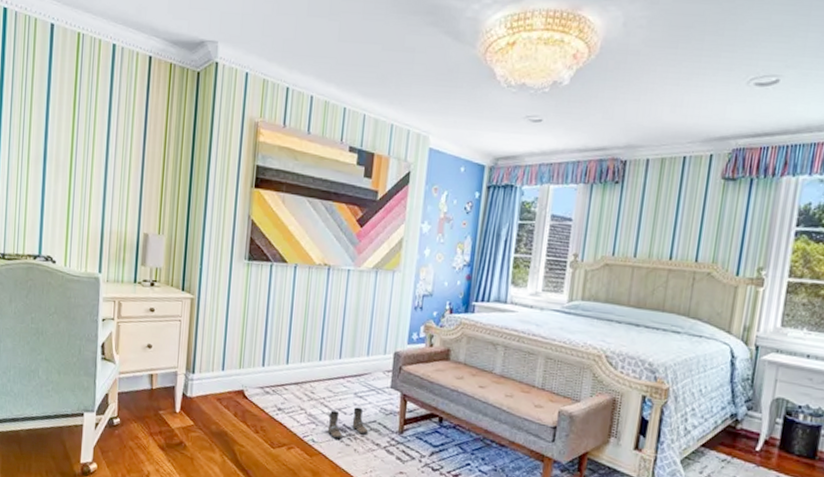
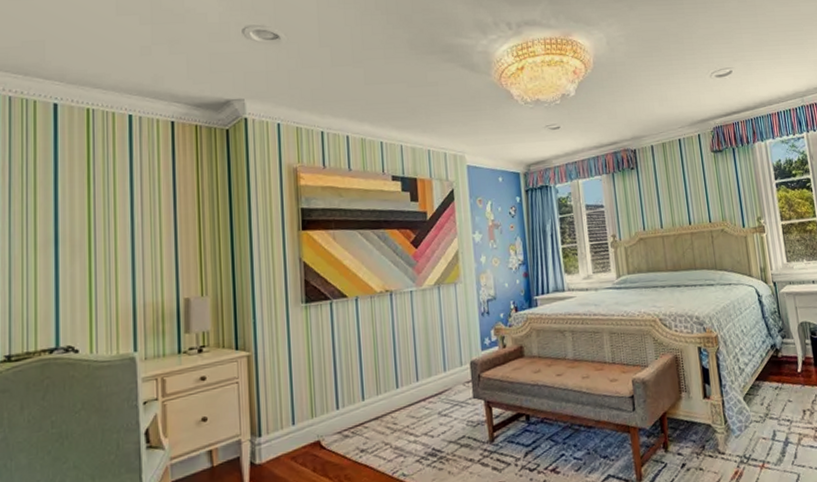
boots: present [327,407,369,439] -> none [416,426,460,467]

